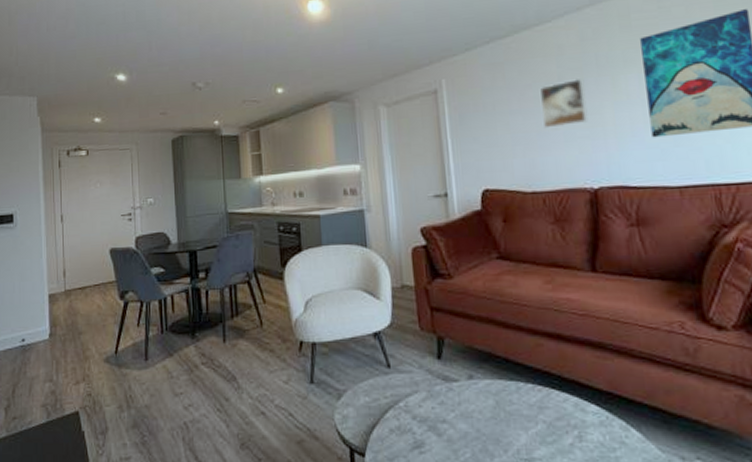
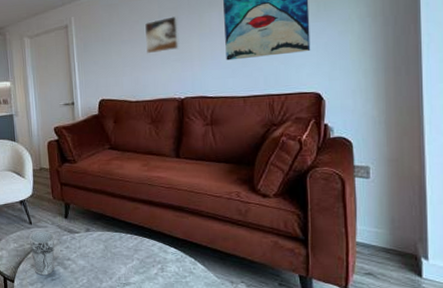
cup: none [386,378,424,446] -> present [29,231,55,276]

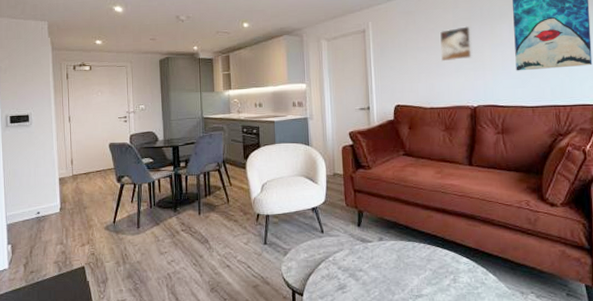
cup: present [29,231,55,276] -> none [320,240,347,288]

